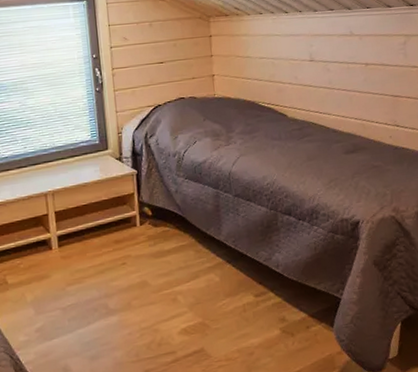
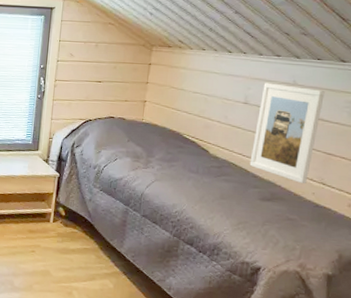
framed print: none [324,36,383,130] -> present [249,82,325,184]

